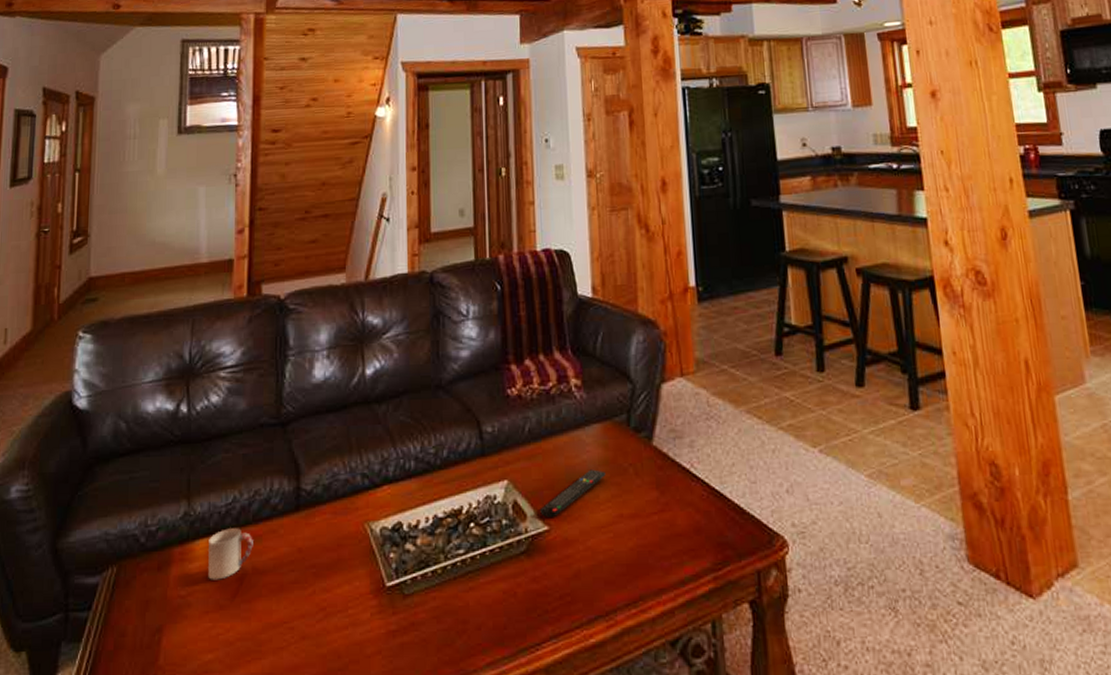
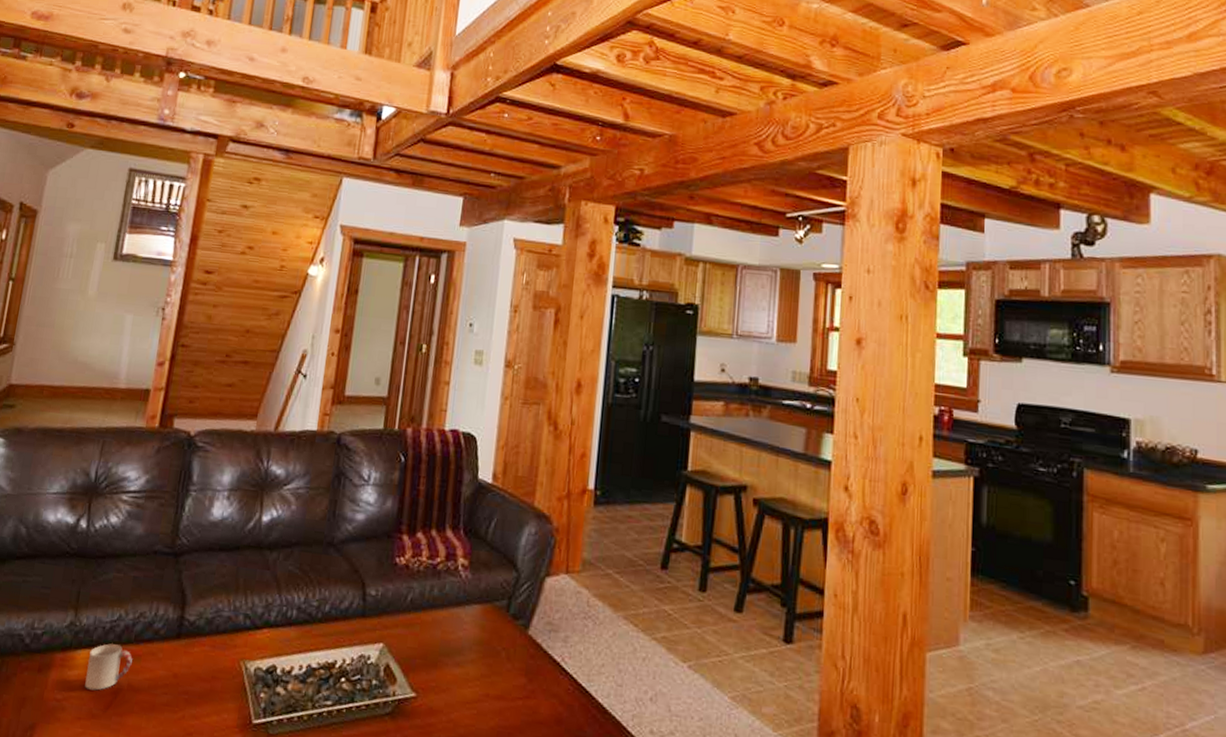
remote control: present [540,469,606,519] -> none [410,646,479,687]

